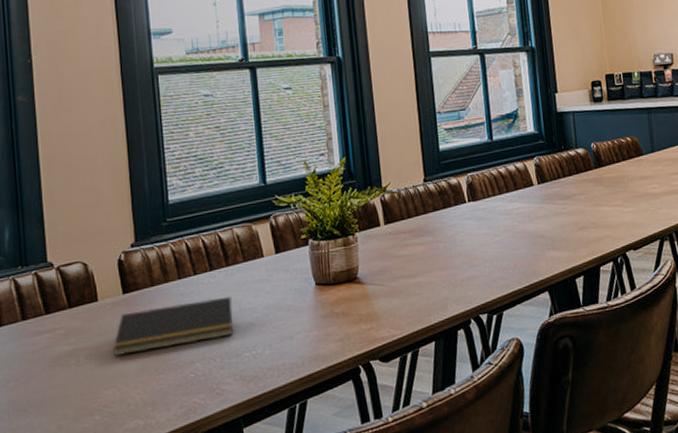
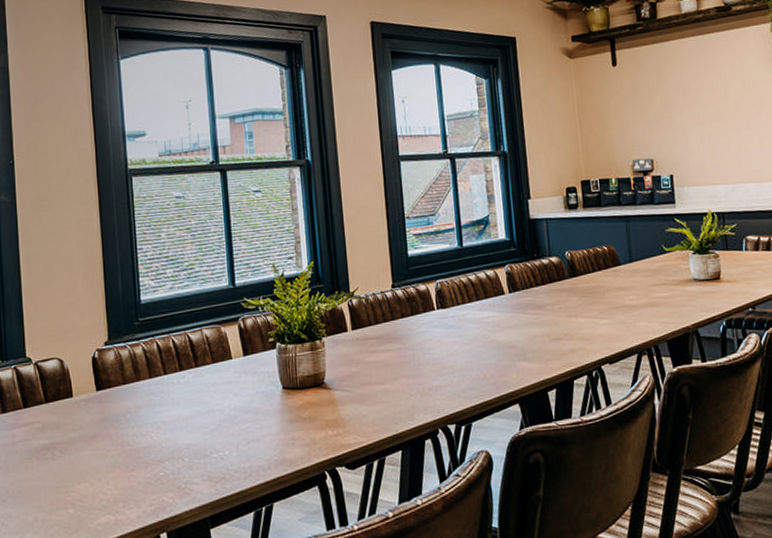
notepad: present [113,296,233,357] -> none [86,397,202,452]

